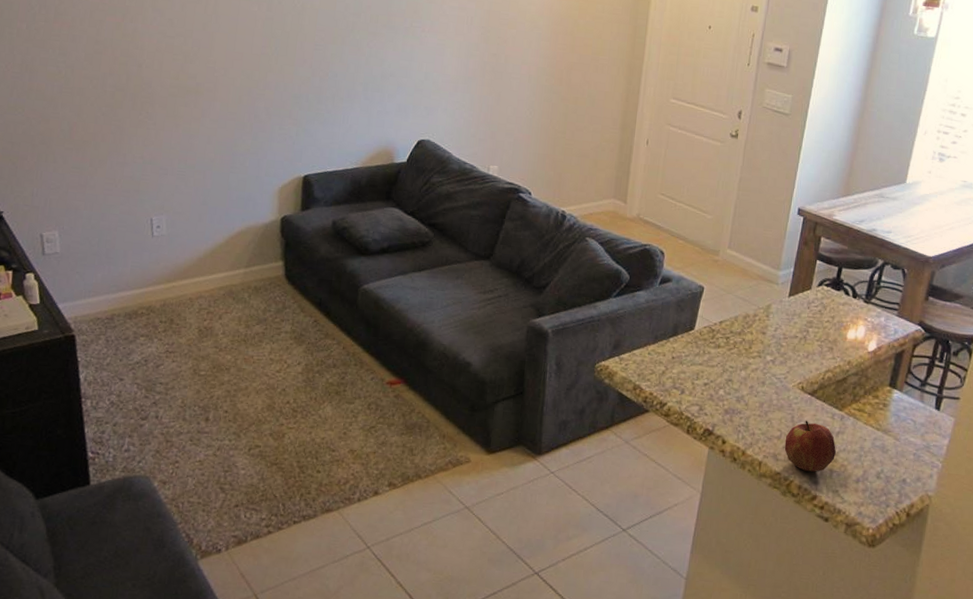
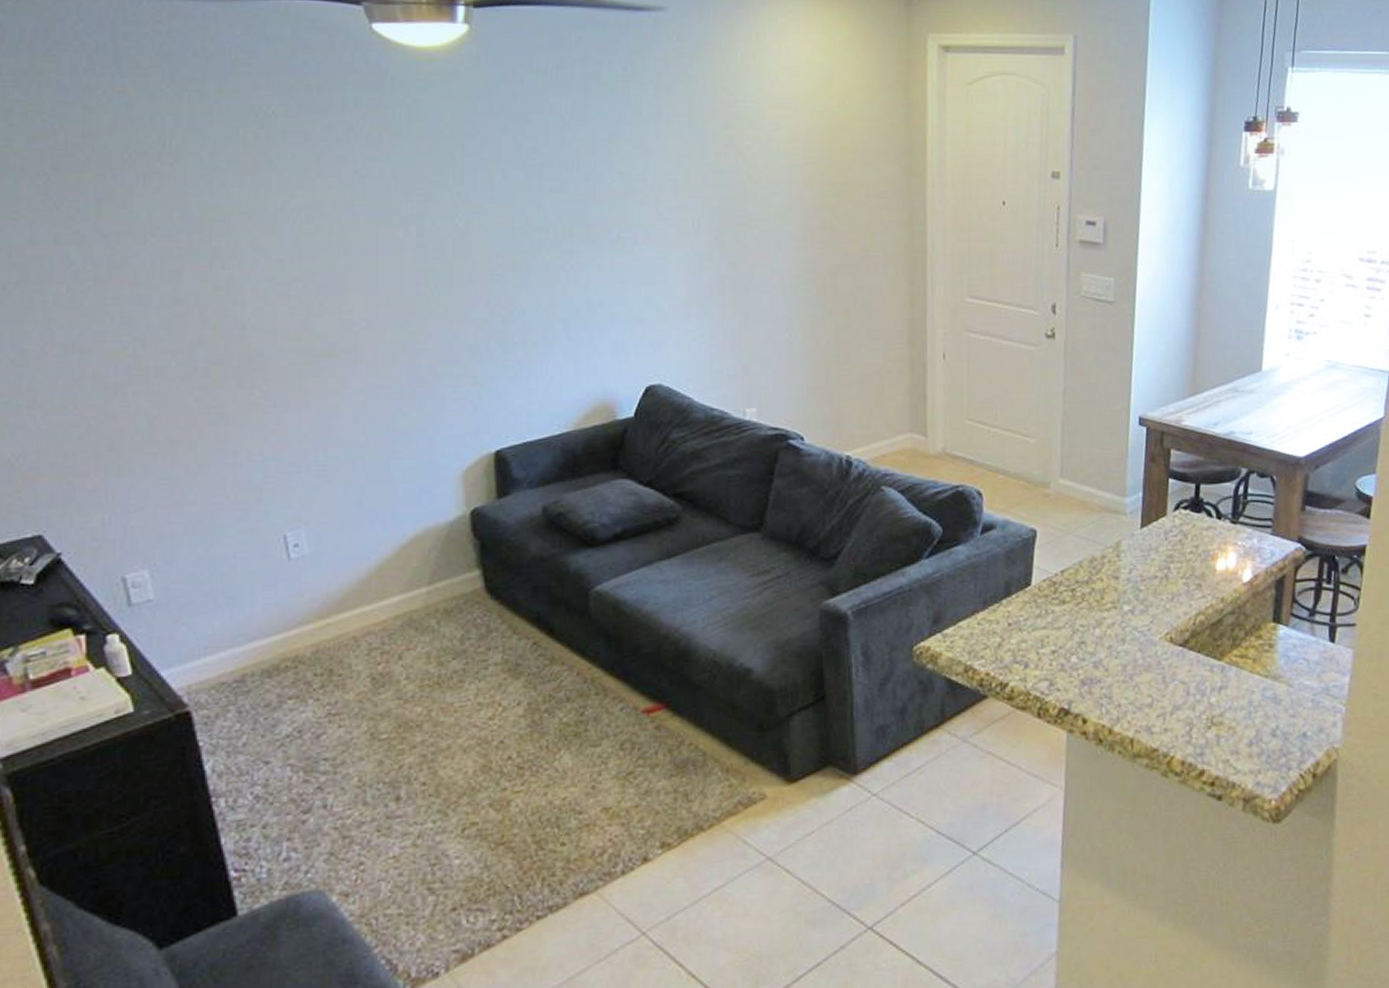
apple: present [784,420,837,472] -> none [1158,678,1221,742]

